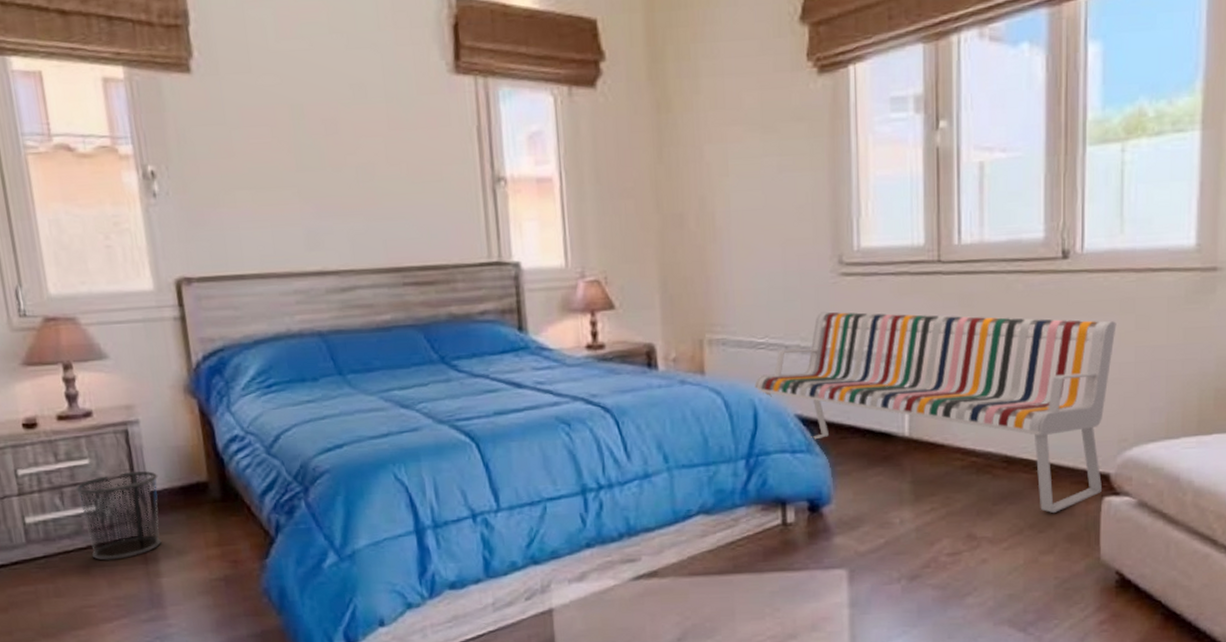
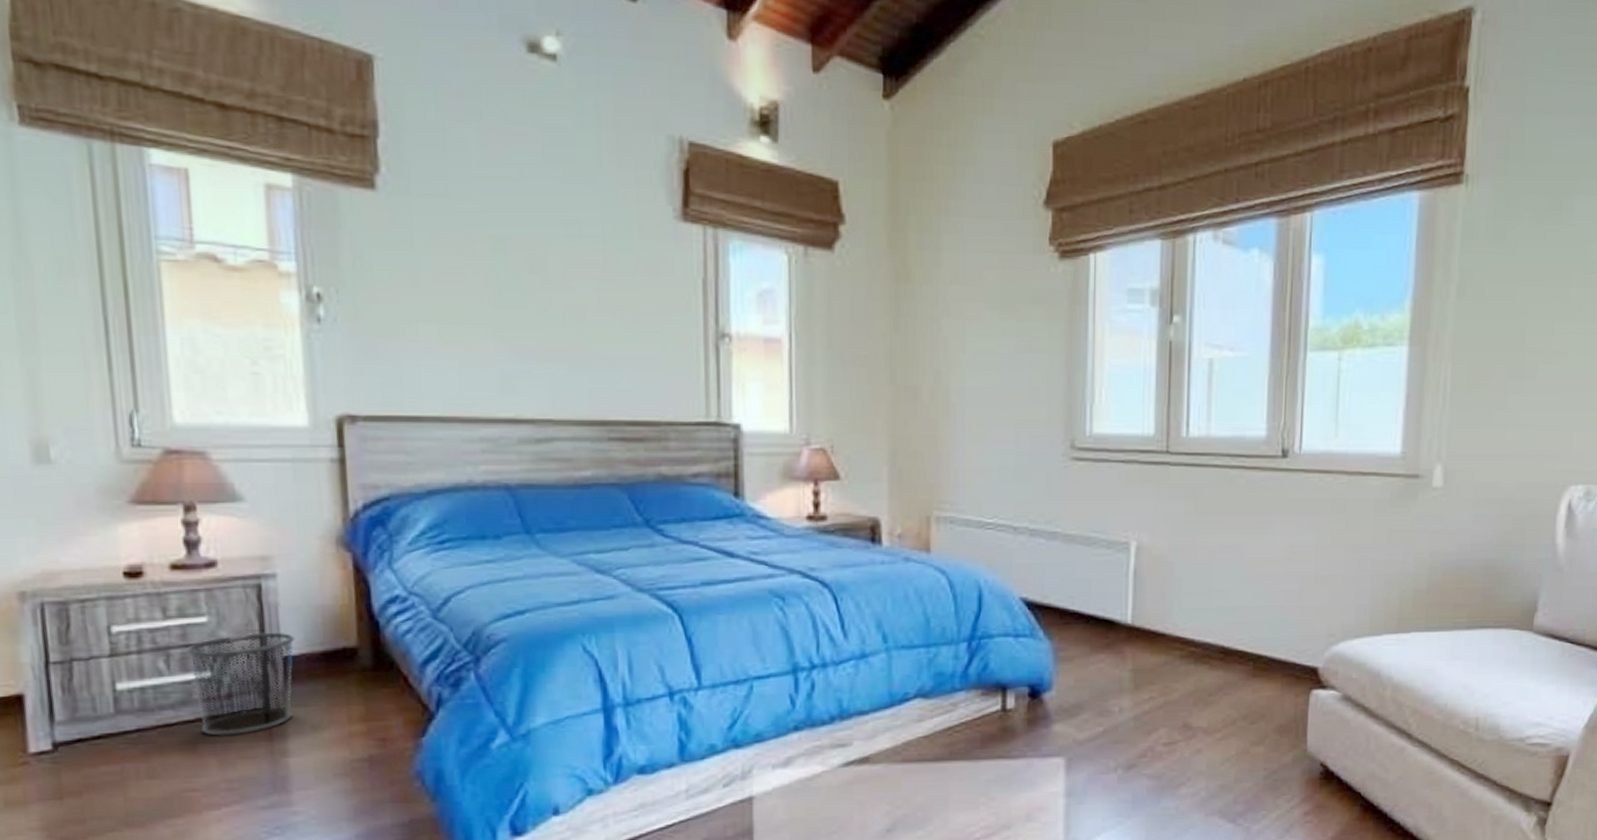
bench: present [754,311,1117,513] -> none [981,495,1329,704]

